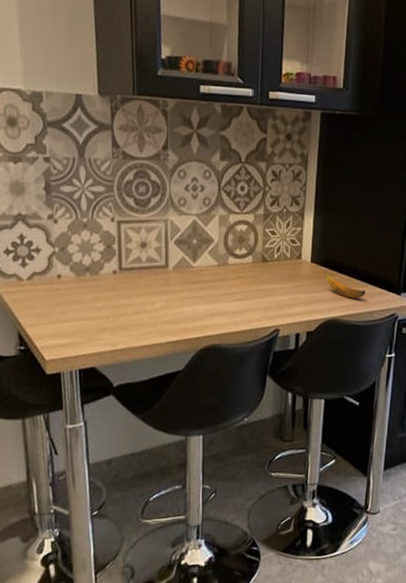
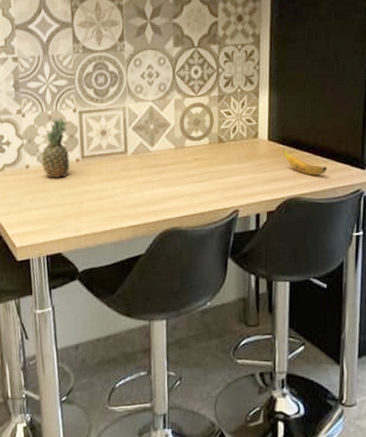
fruit: none [75,225,107,290] -> present [42,116,70,178]

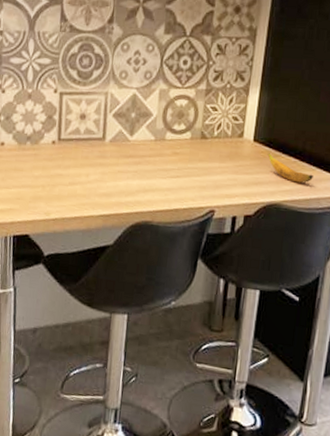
fruit: present [42,116,70,178] -> none [17,95,48,159]

